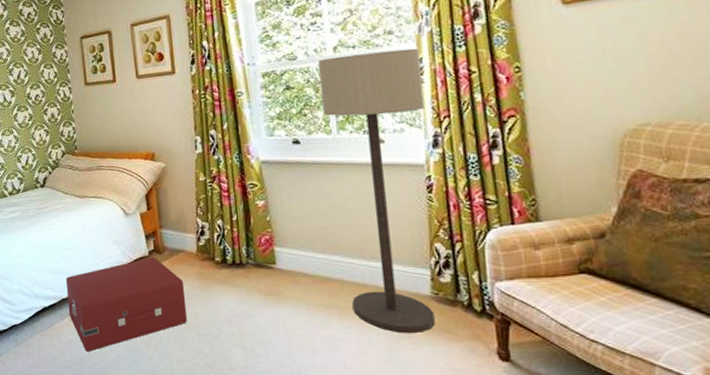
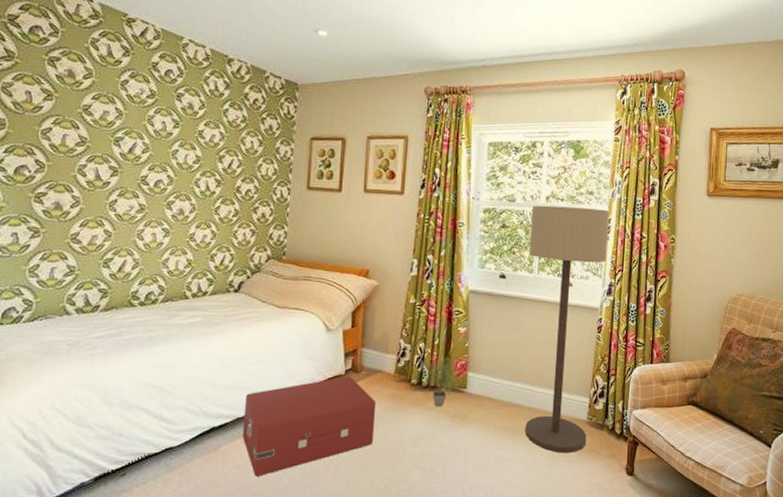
potted plant: none [227,234,269,285] -> present [425,358,462,407]

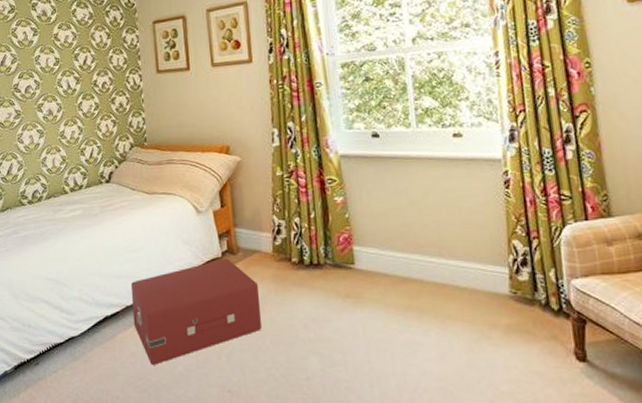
potted plant: present [425,358,462,407] -> none [304,232,348,287]
floor lamp: present [525,205,609,453] -> none [397,41,514,336]

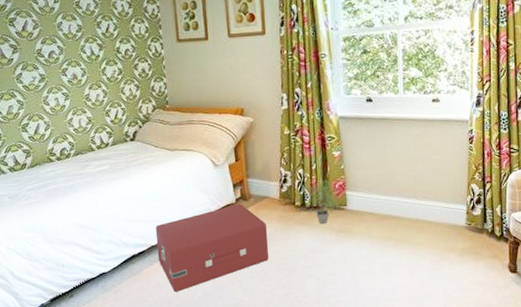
potted plant: none [304,232,348,287] -> present [306,180,341,224]

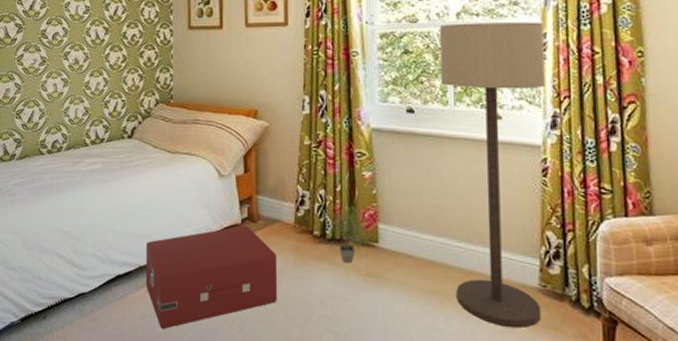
floor lamp: none [392,21,472,257] -> present [440,22,545,328]

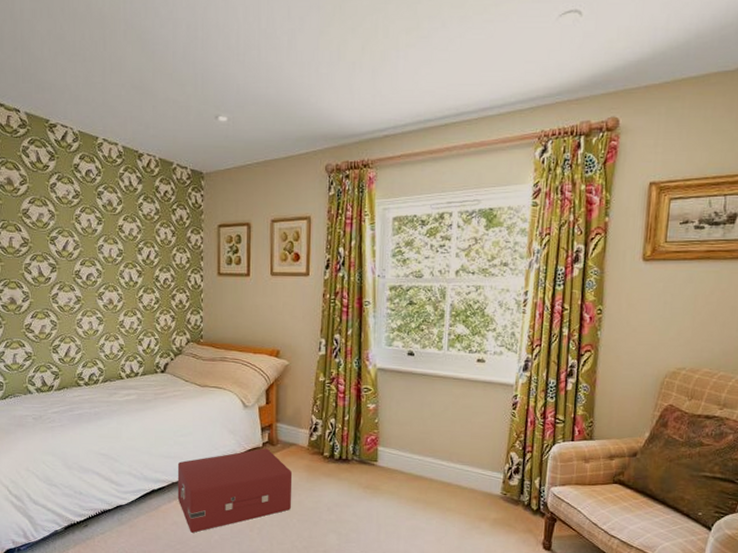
potted plant: present [328,207,372,264] -> none [336,433,372,478]
floor lamp: present [440,22,545,328] -> none [436,280,526,526]

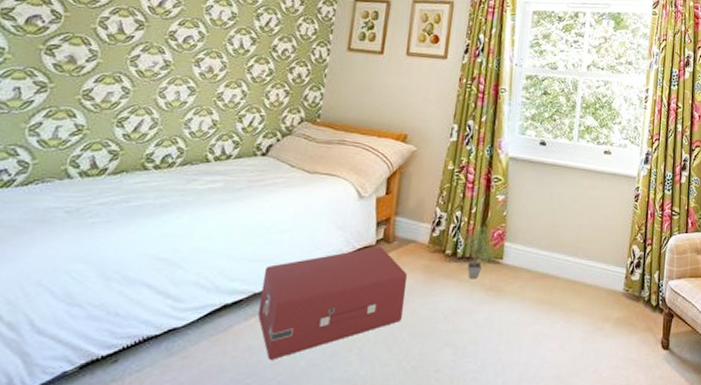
potted plant: none [336,433,372,478] -> present [460,227,498,279]

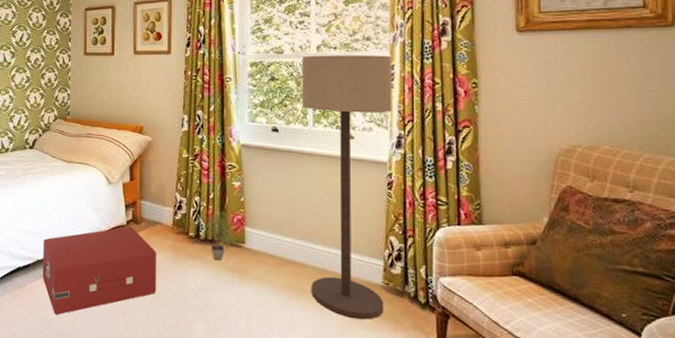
floor lamp: none [561,73,647,327] -> present [301,55,392,320]

